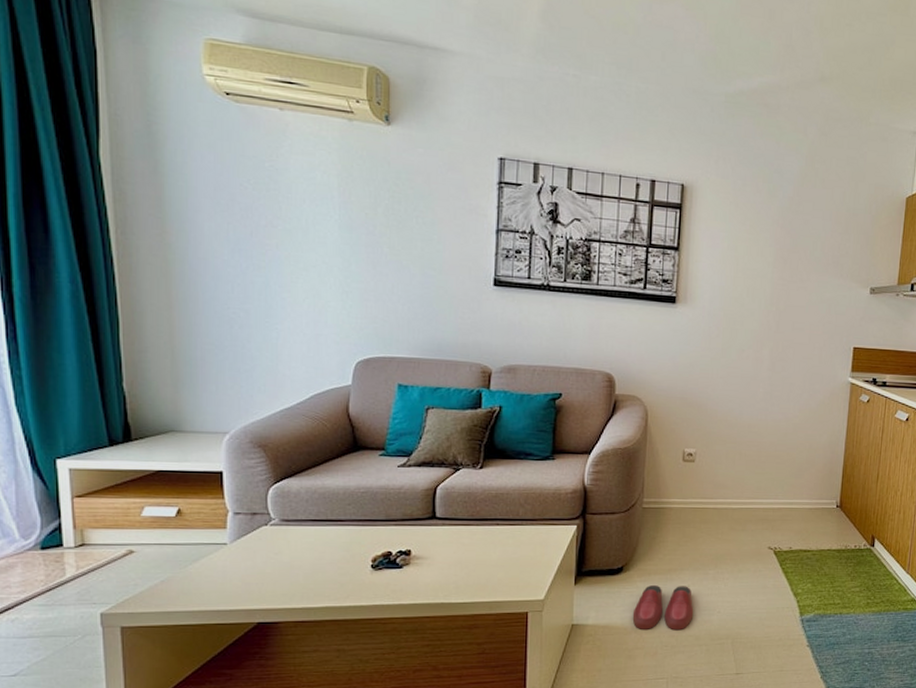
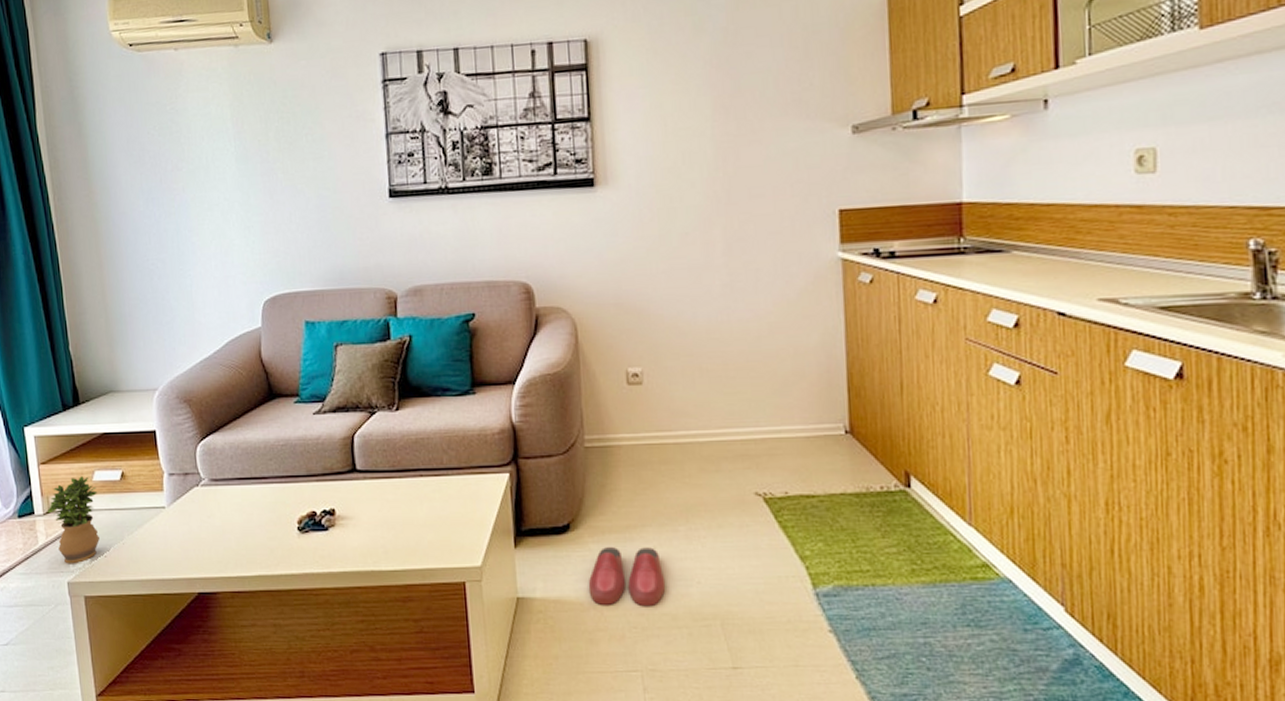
potted plant: none [79,511,147,595] -> present [47,476,100,563]

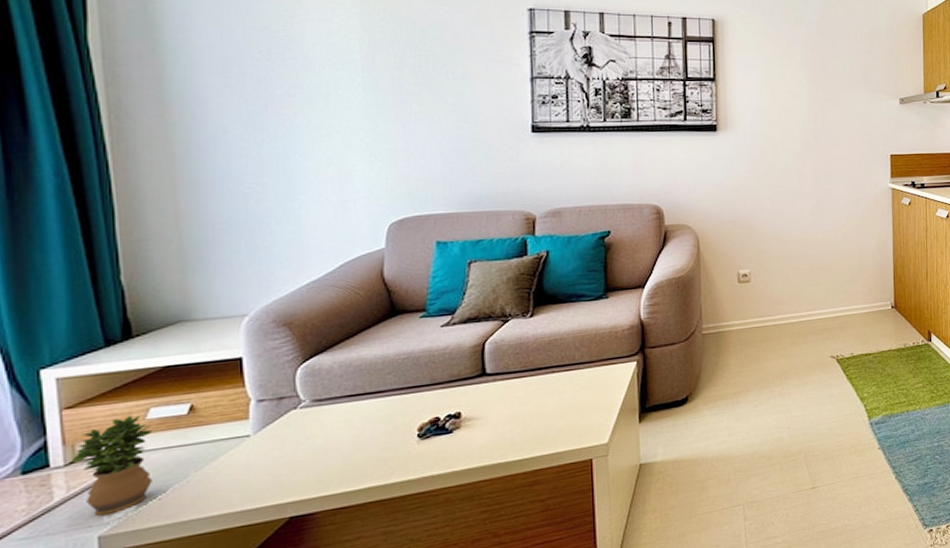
slippers: present [588,547,666,607] -> none [702,406,764,459]

